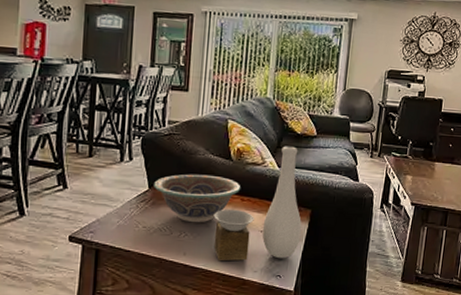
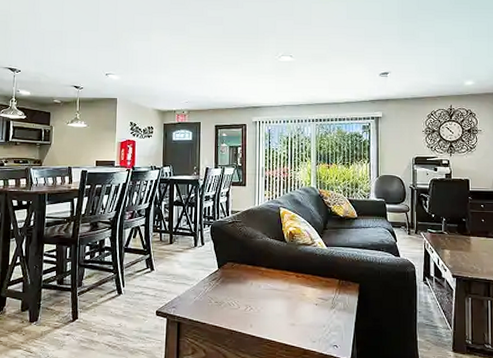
decorative bowl: present [154,174,241,223] -> none [222,255,296,298]
vase: present [213,146,302,261] -> none [273,227,352,332]

